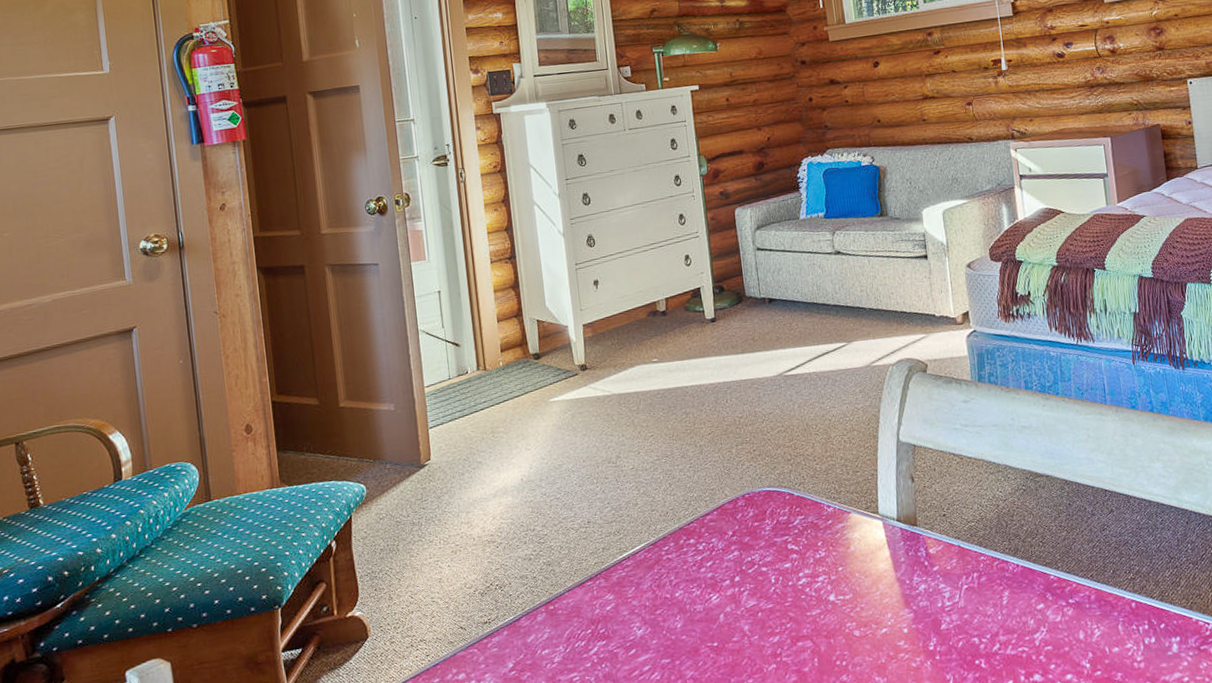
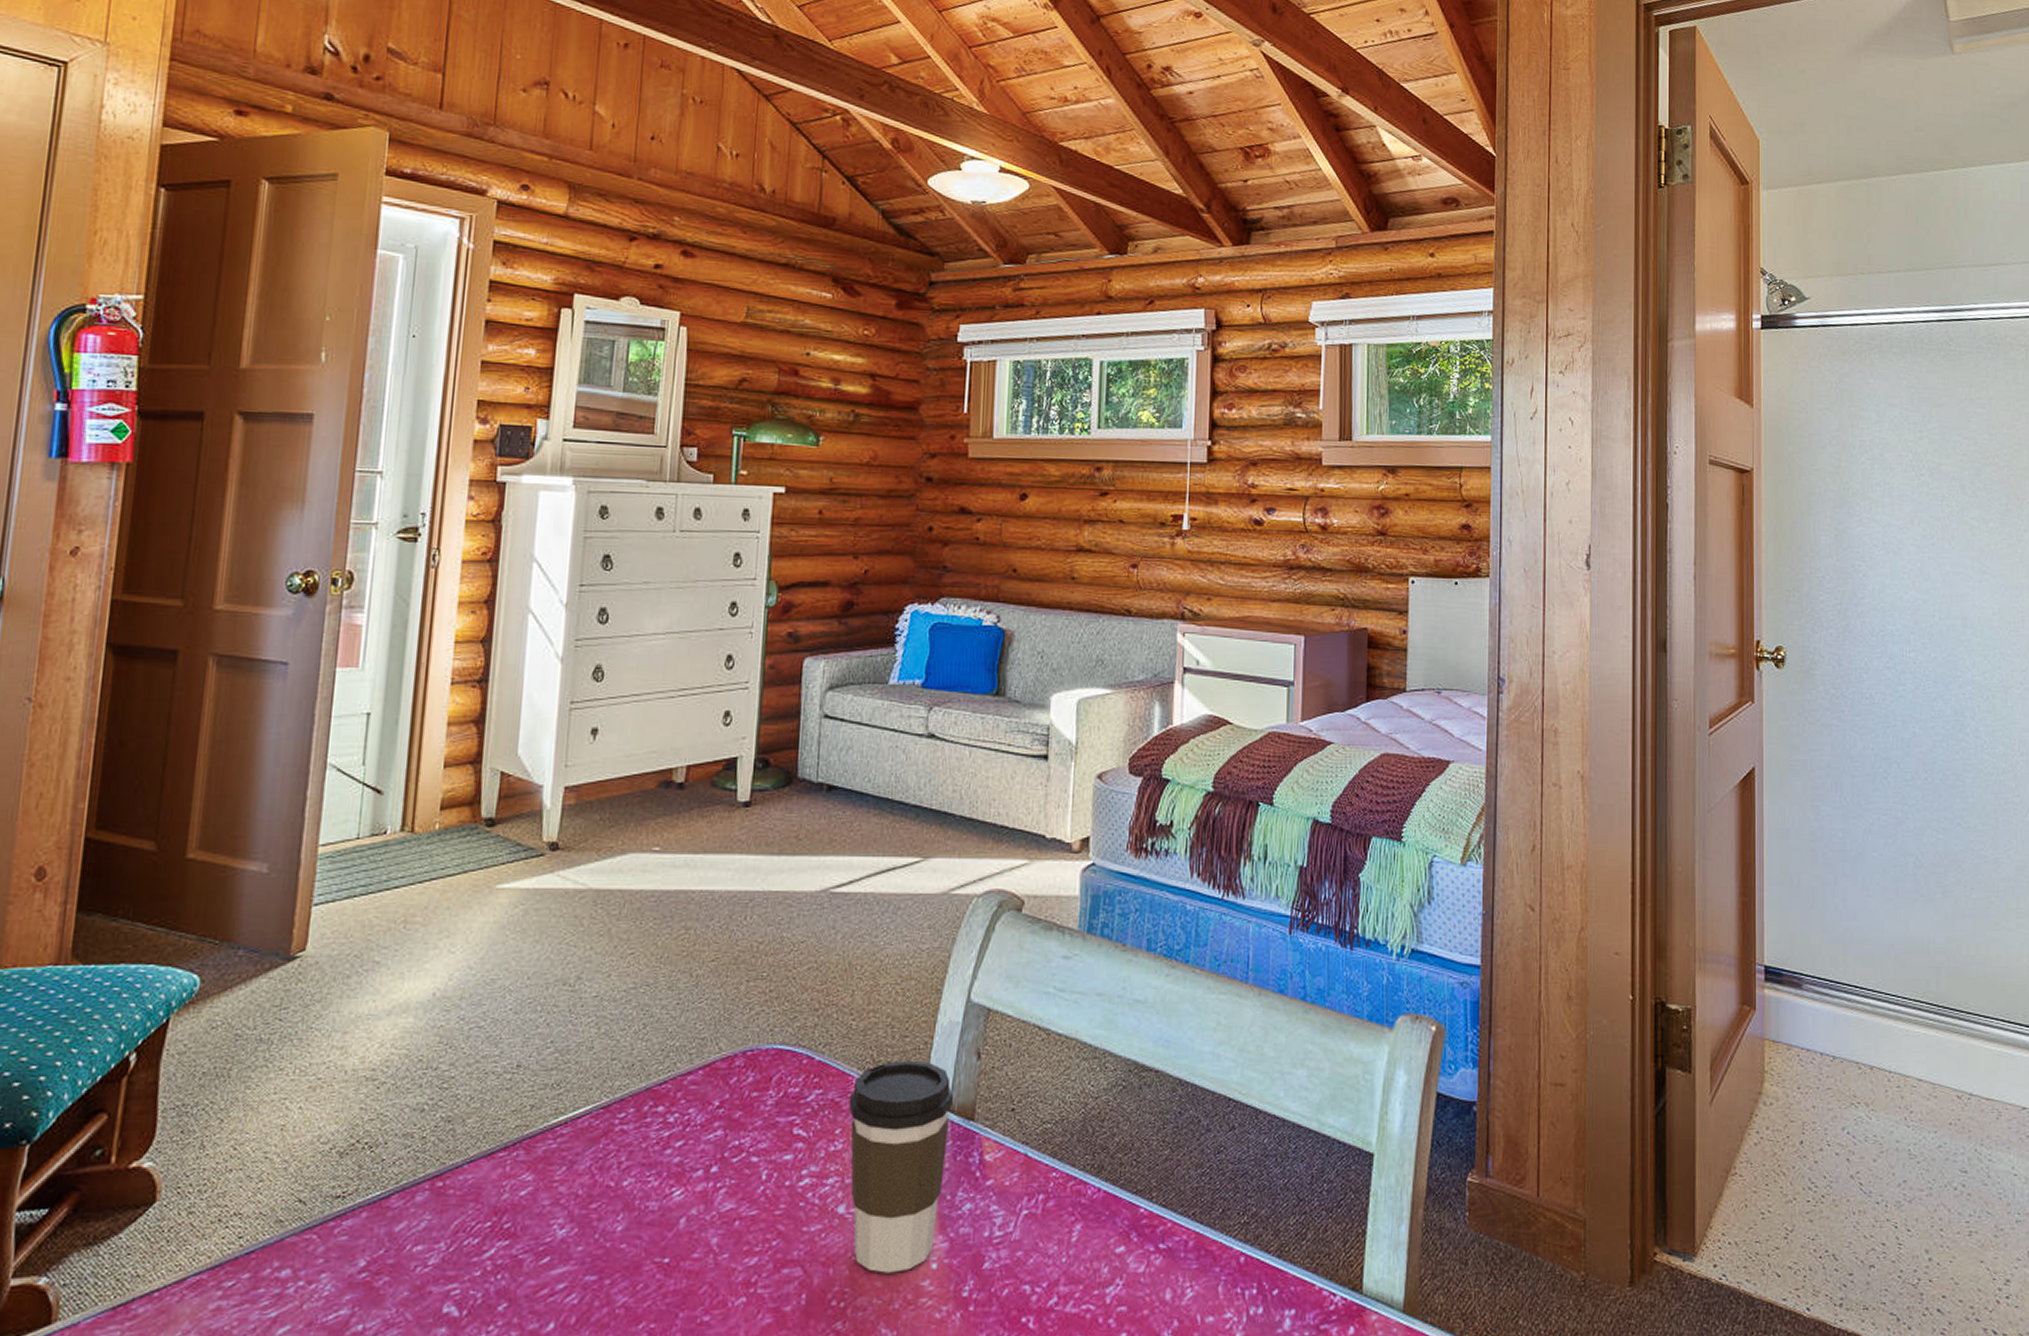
coffee cup: none [823,488,903,639] -> present [848,1060,954,1273]

